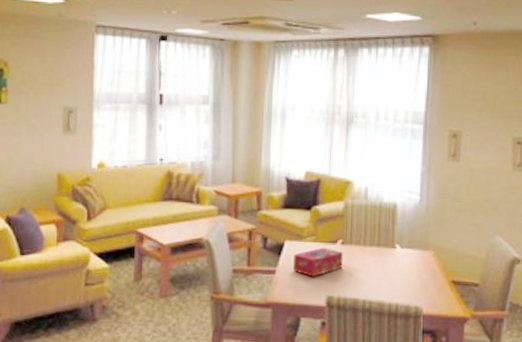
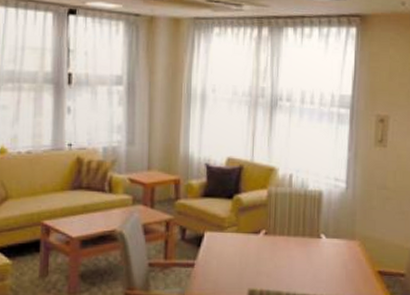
tissue box: present [293,247,343,277] -> none [214,238,266,270]

